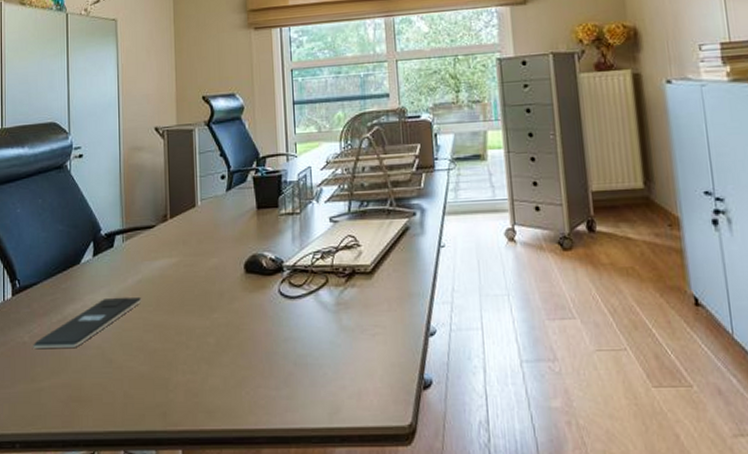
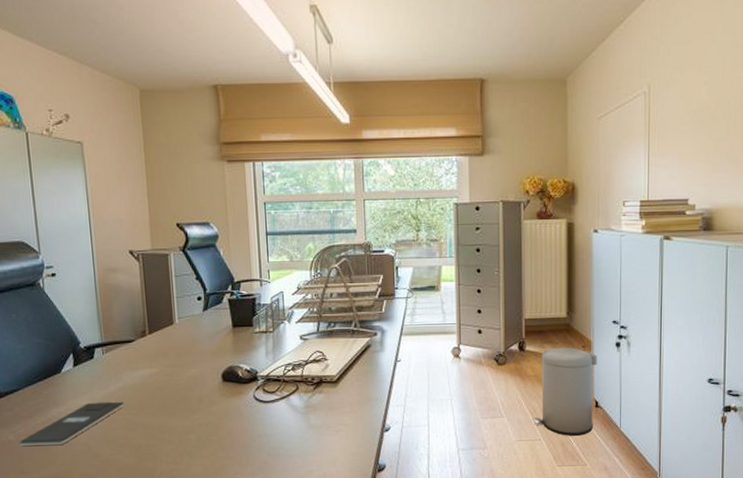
pedal bin: none [614,226,695,345] -> present [533,347,597,436]

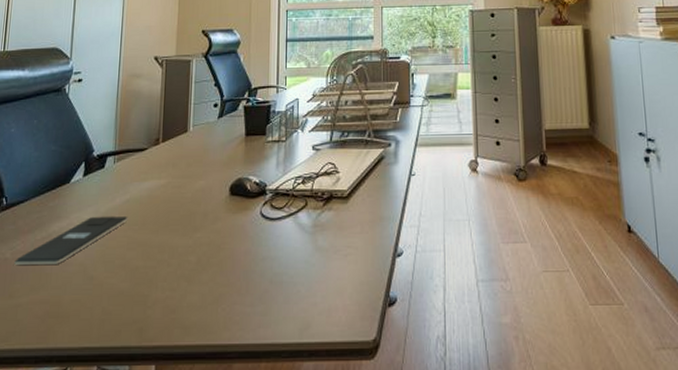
pedal bin: present [533,347,597,436] -> none [559,161,627,267]

